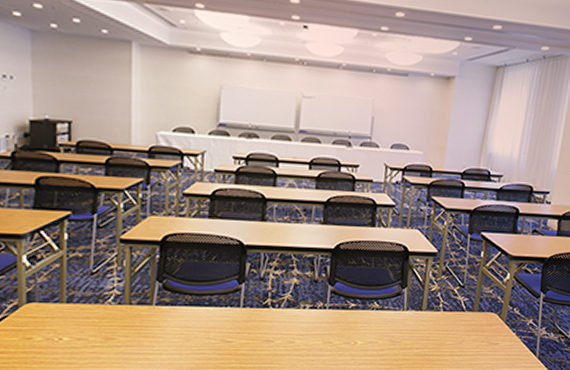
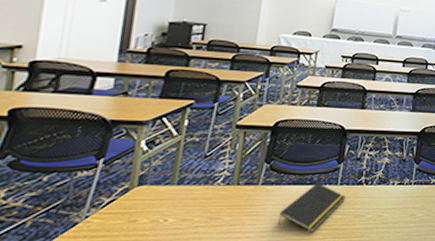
notepad: none [178,304,250,357] -> present [278,182,345,232]

